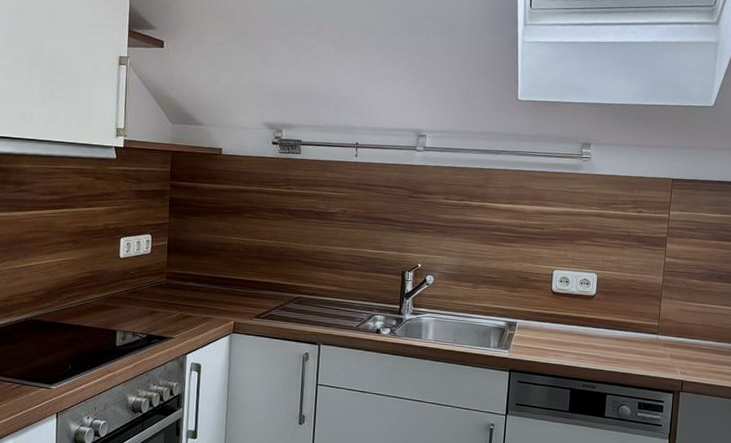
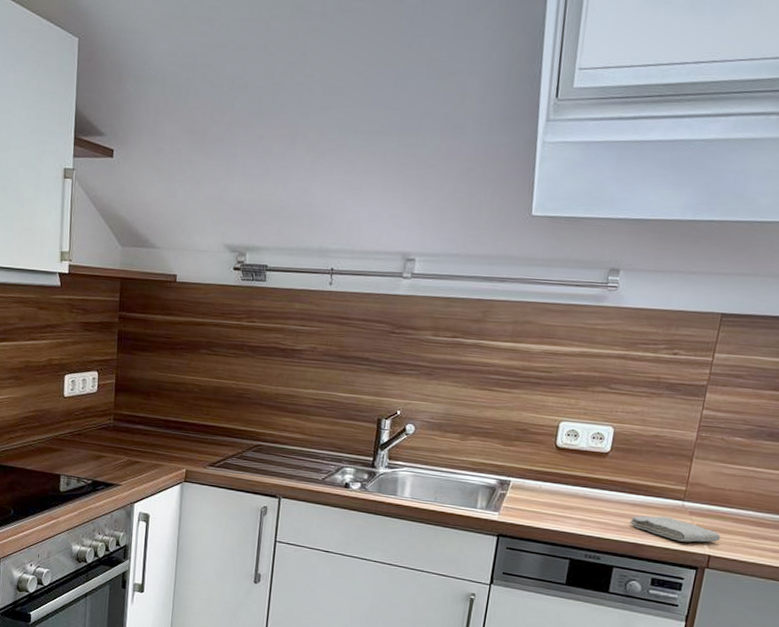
washcloth: none [616,348,689,370] -> present [629,515,720,543]

